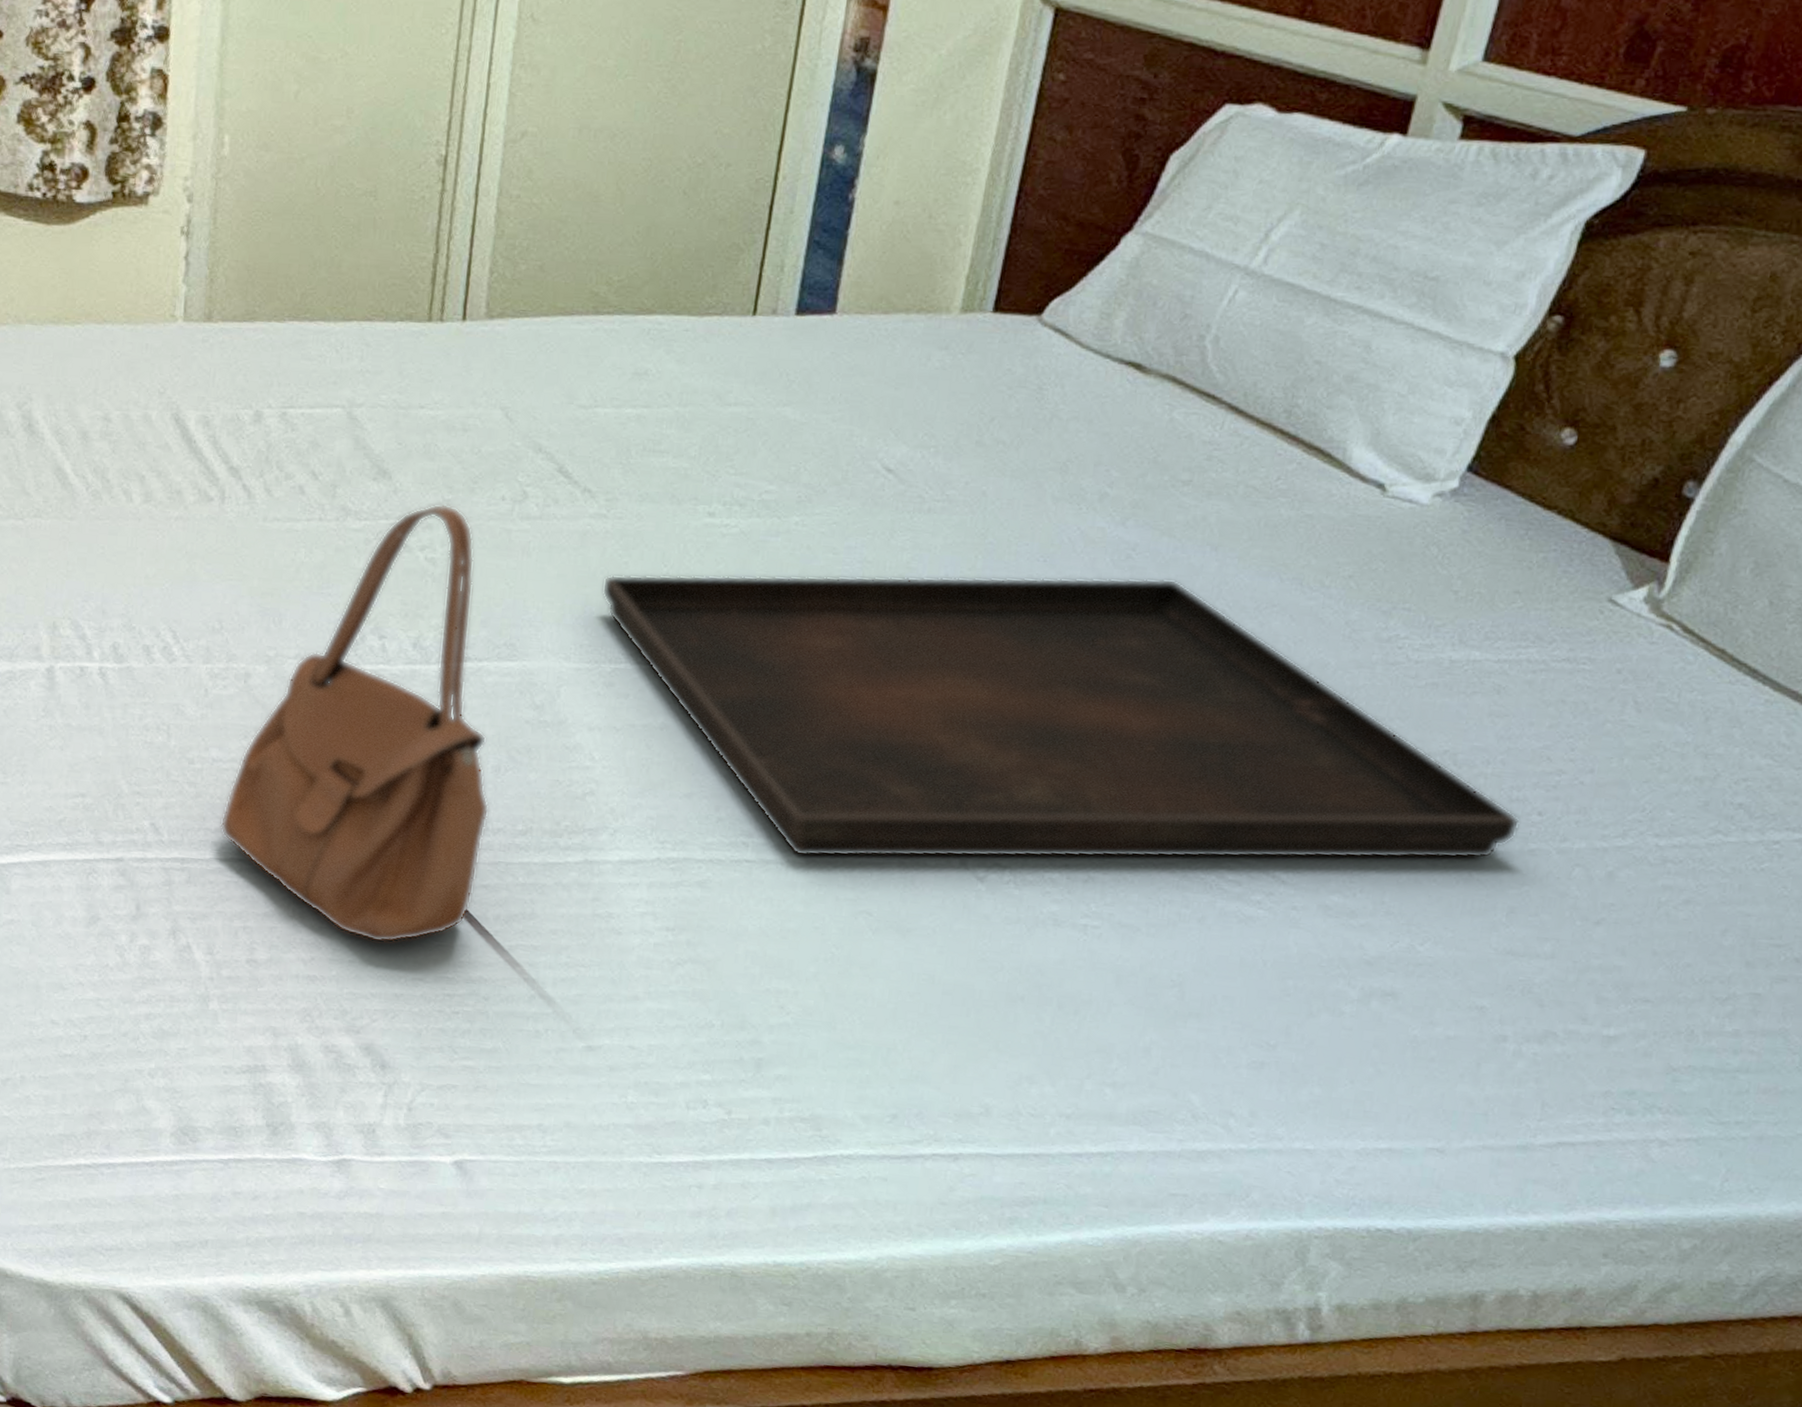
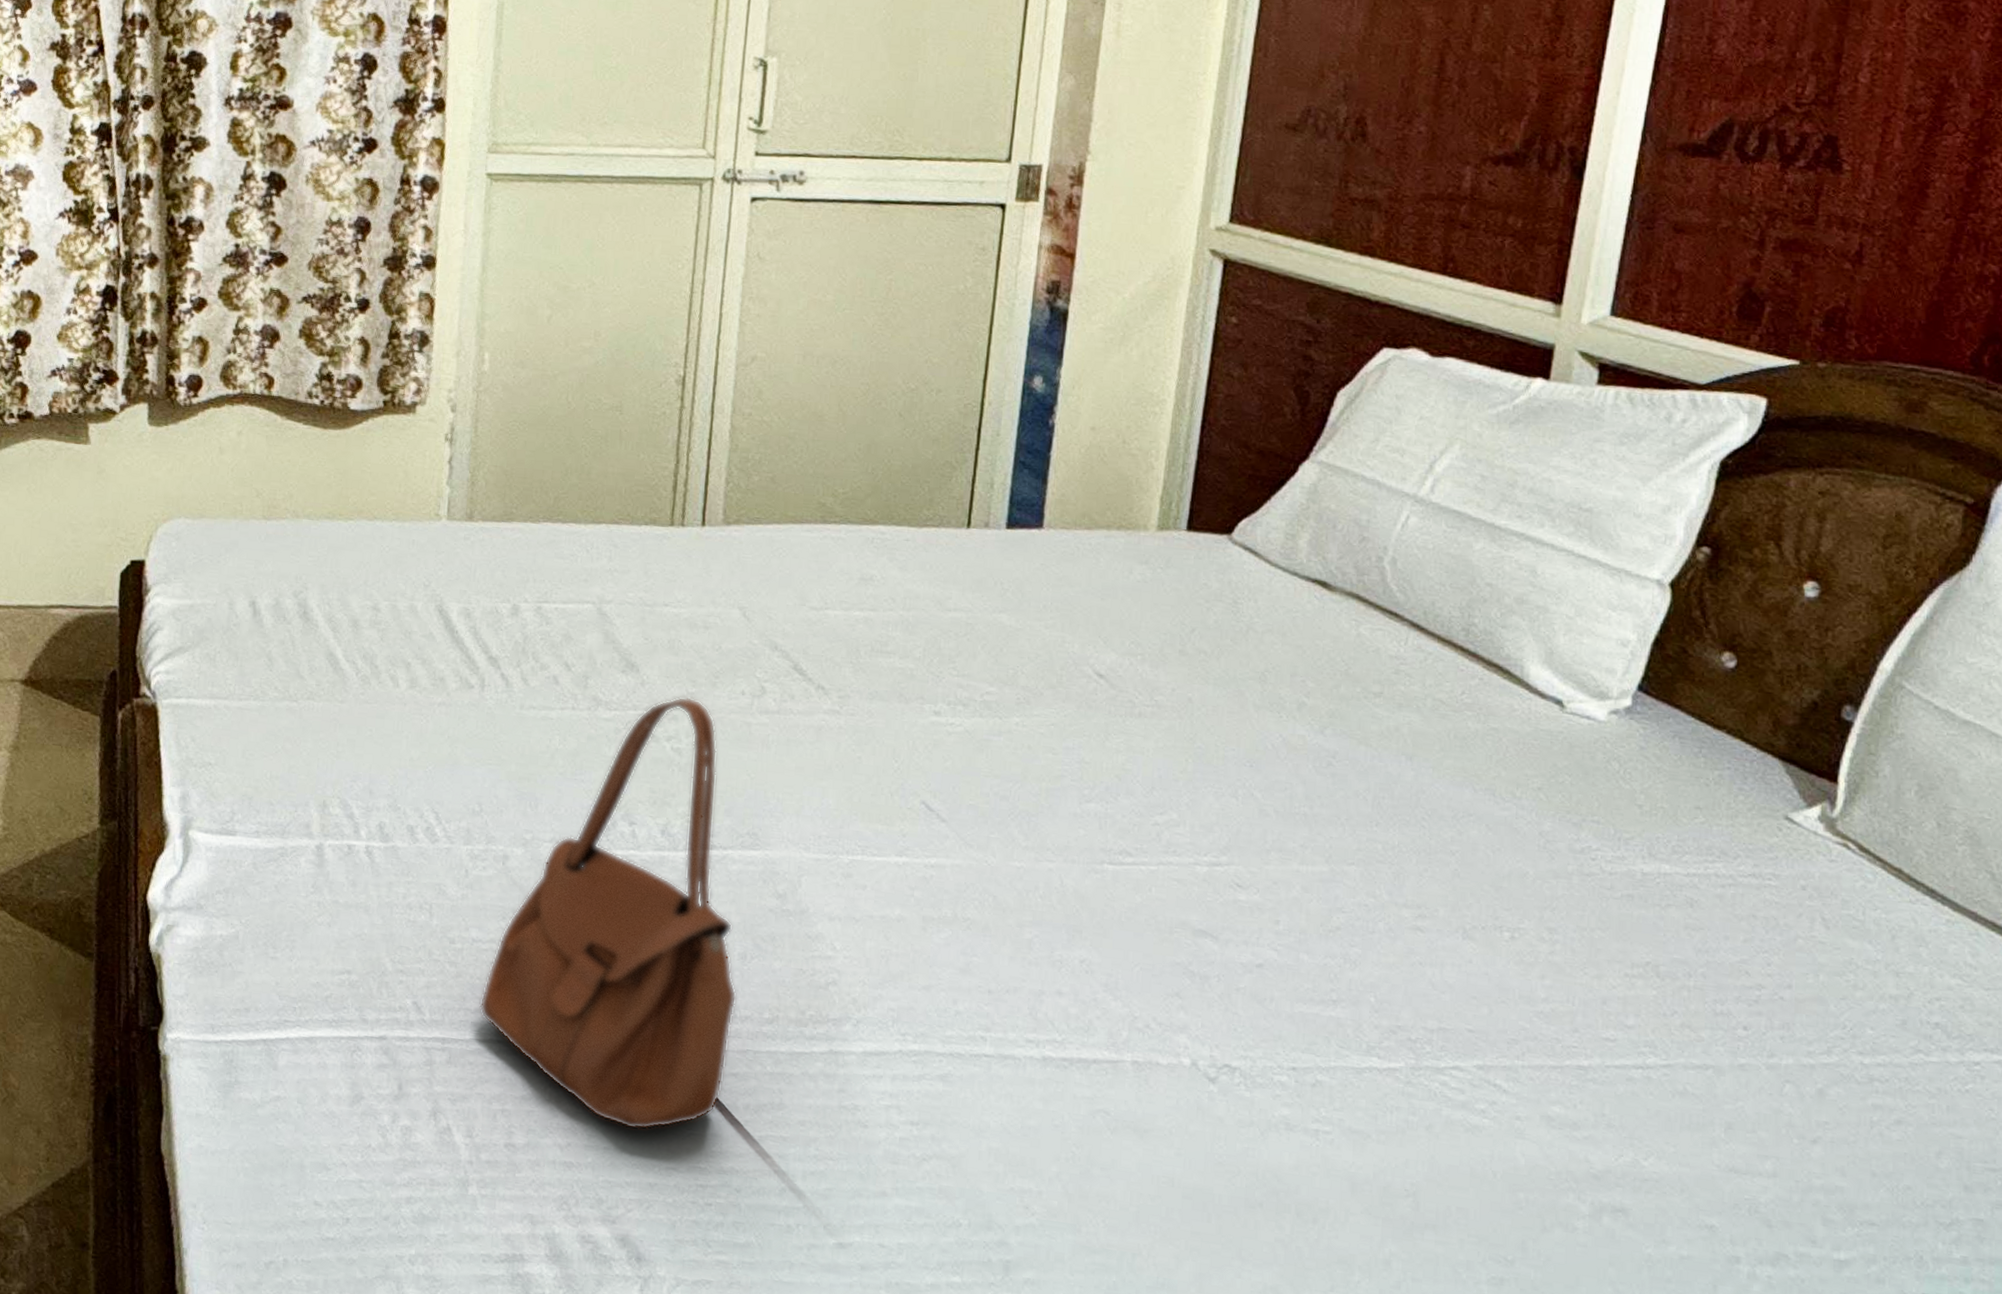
serving tray: present [602,574,1520,859] -> none [837,768,1727,1073]

